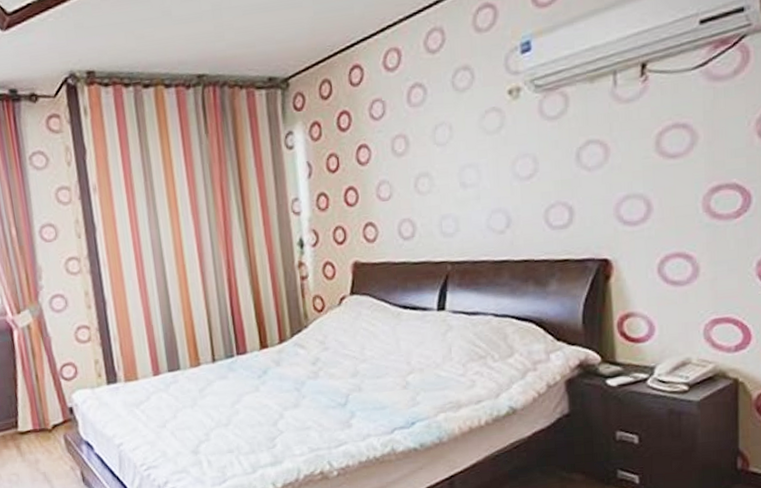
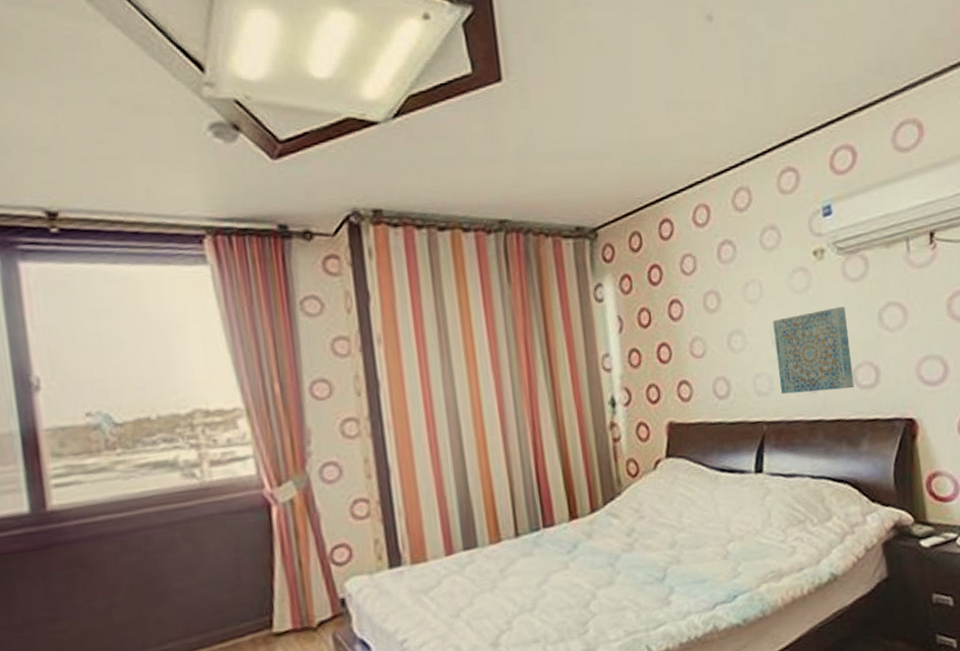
wall art: none [462,146,545,236] -> present [773,306,854,395]

